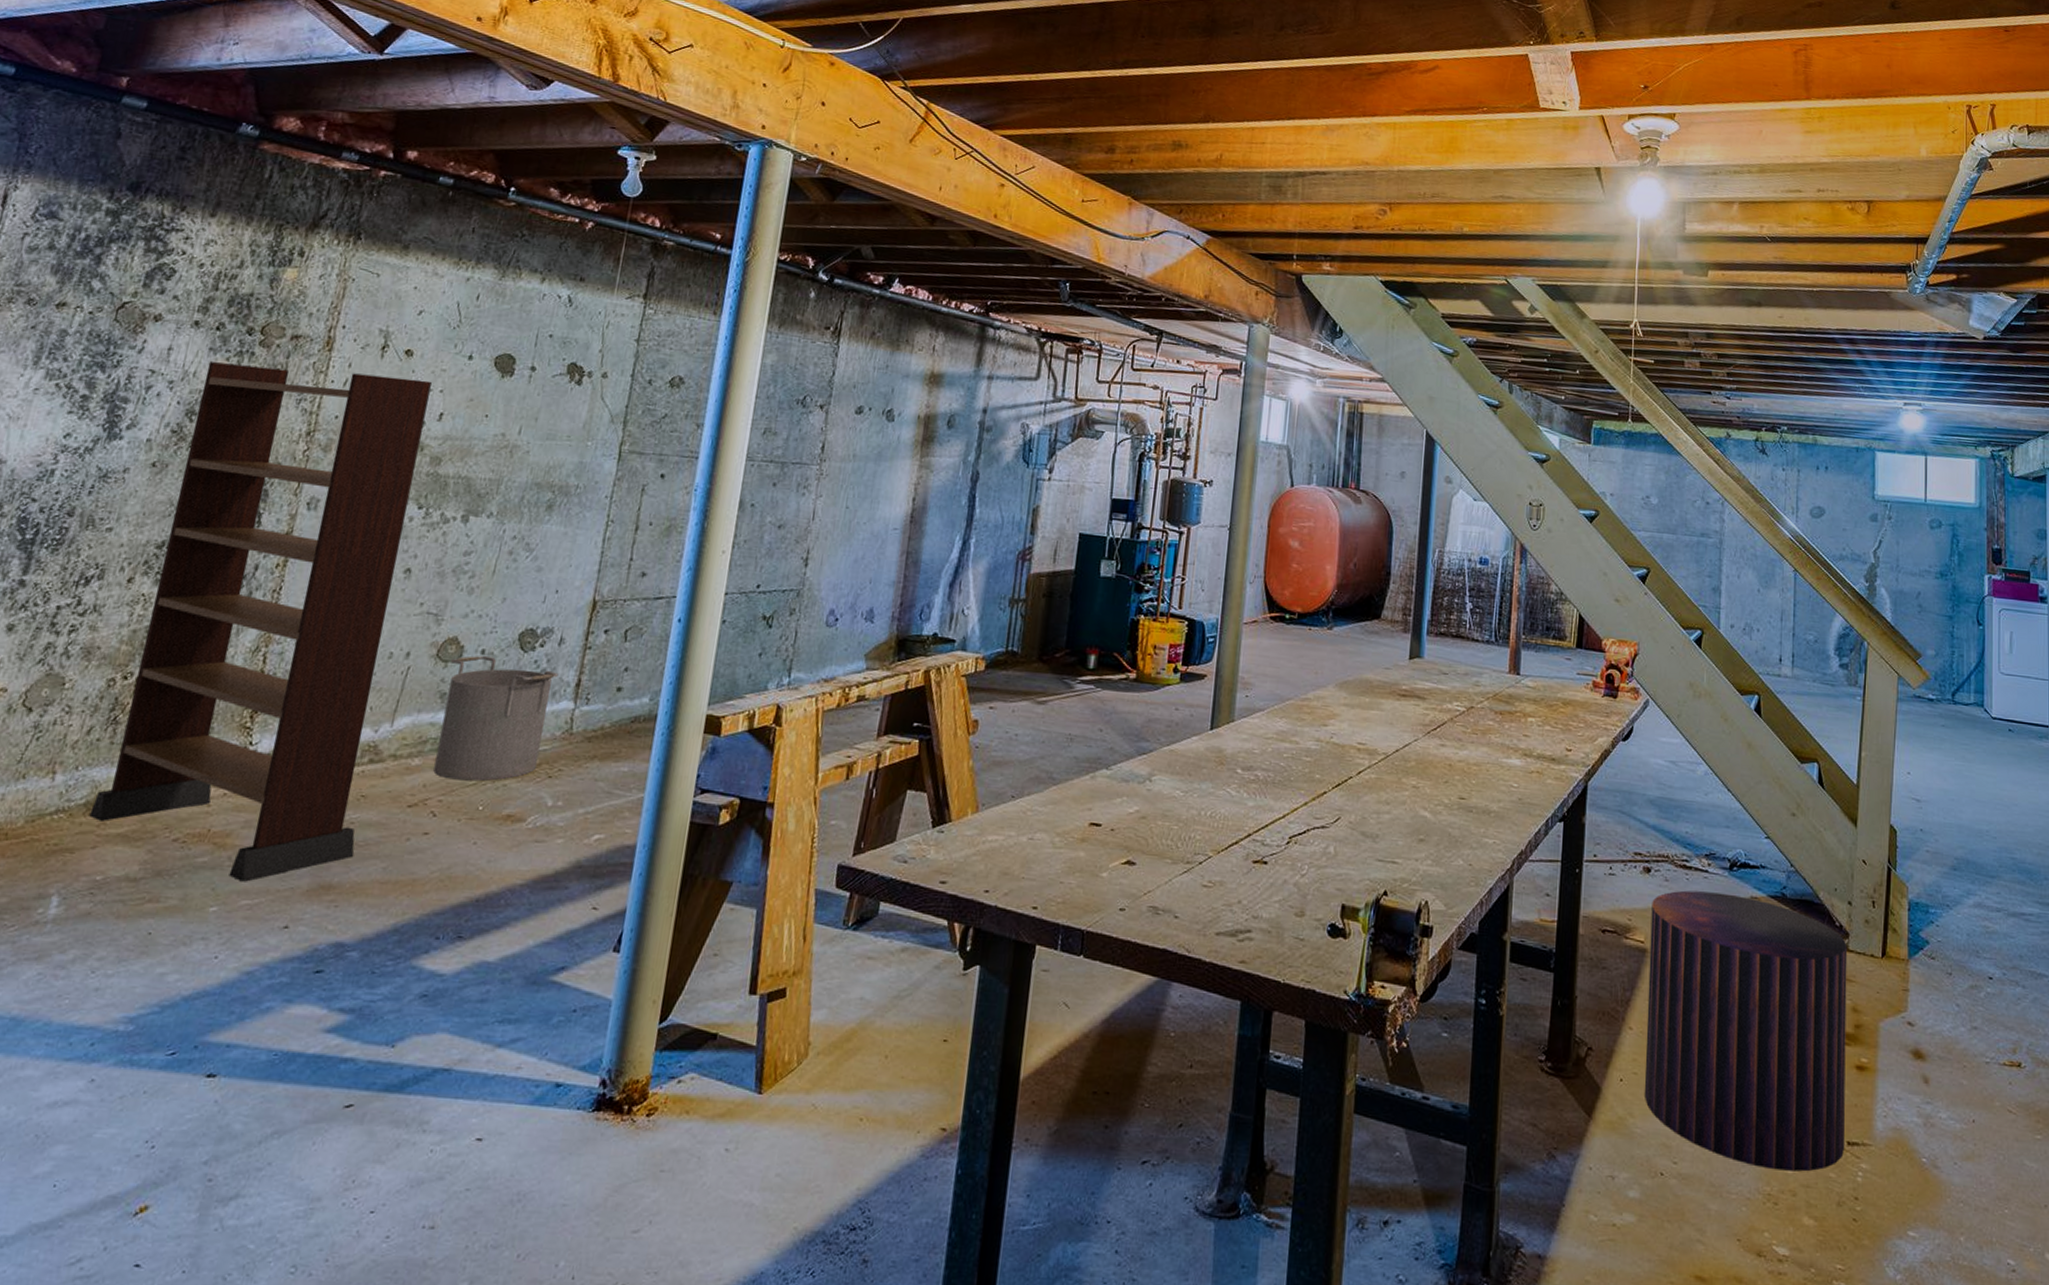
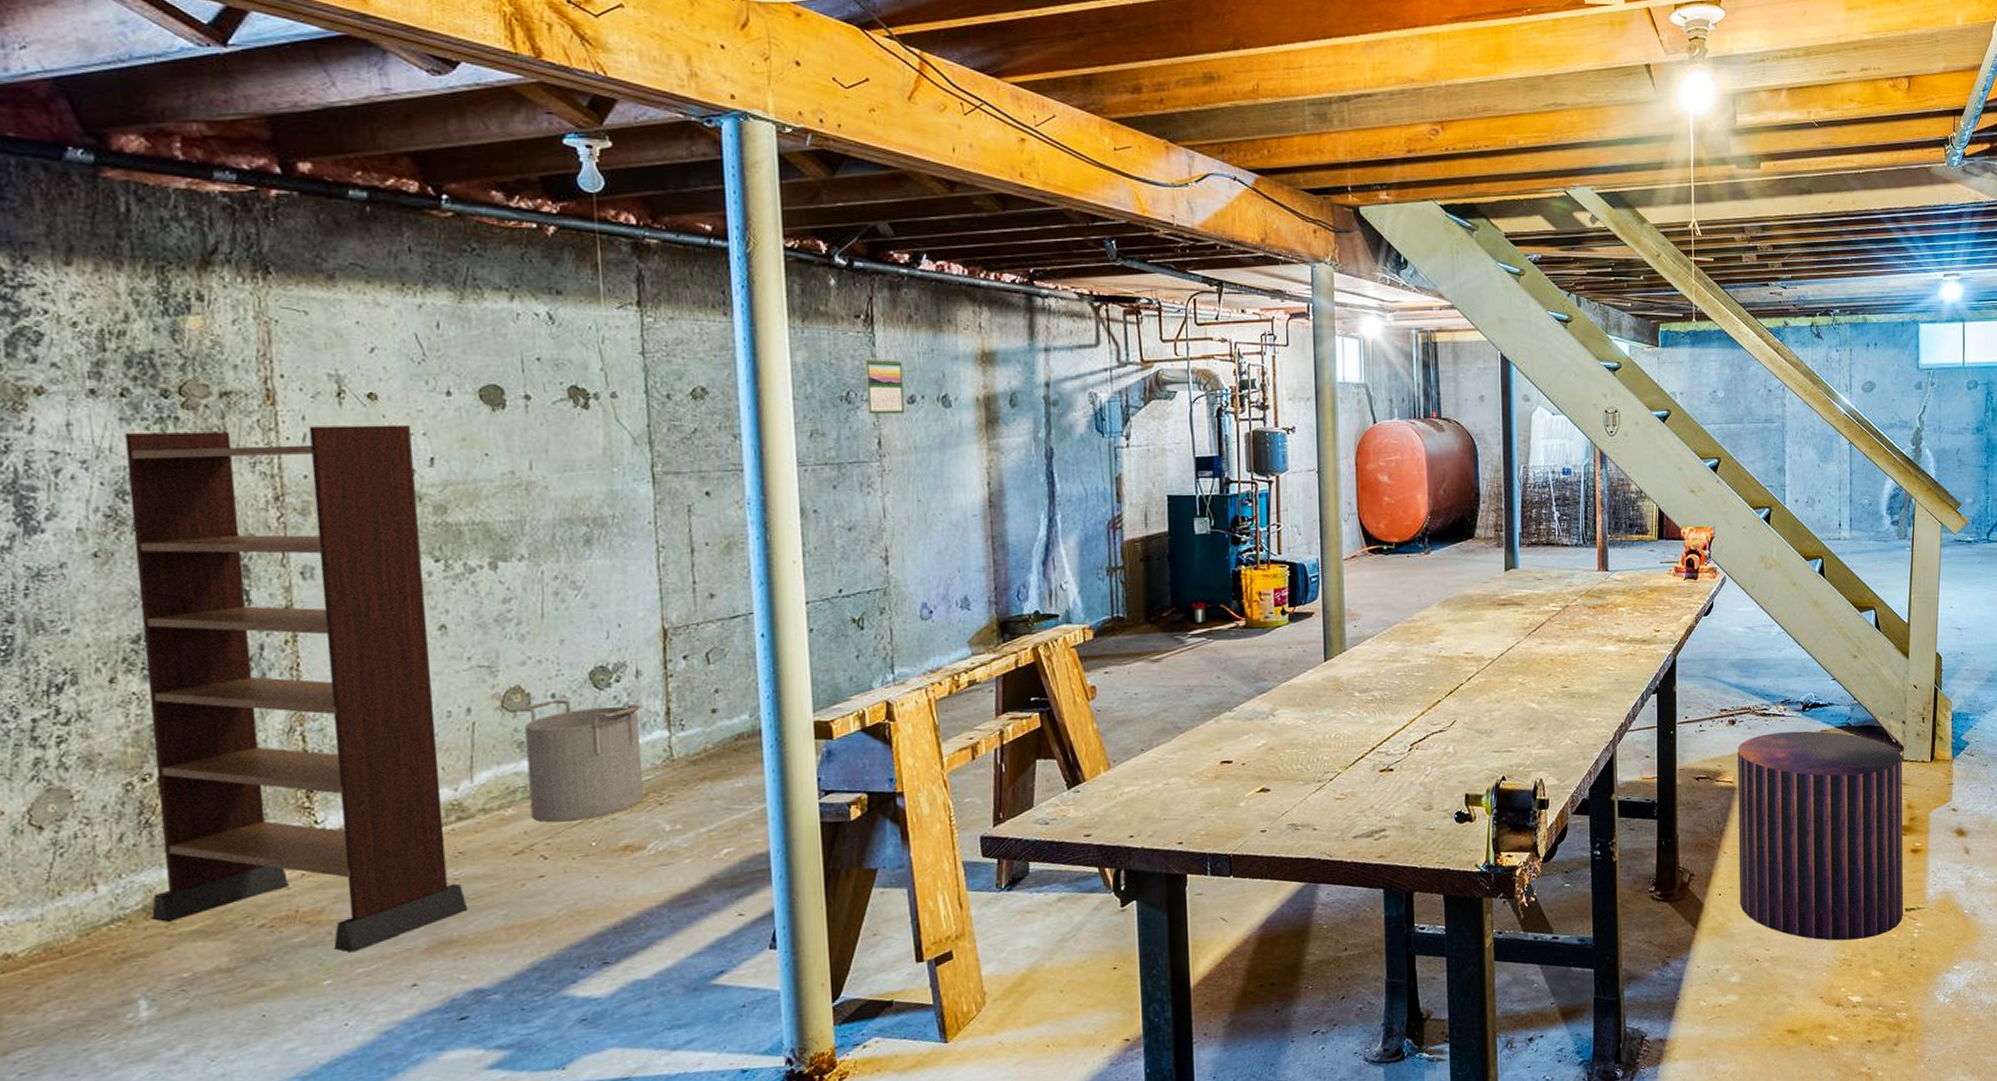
calendar: none [818,367,859,423] -> present [865,357,906,415]

